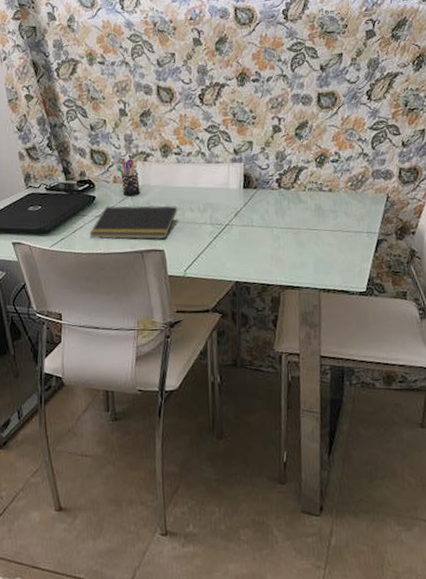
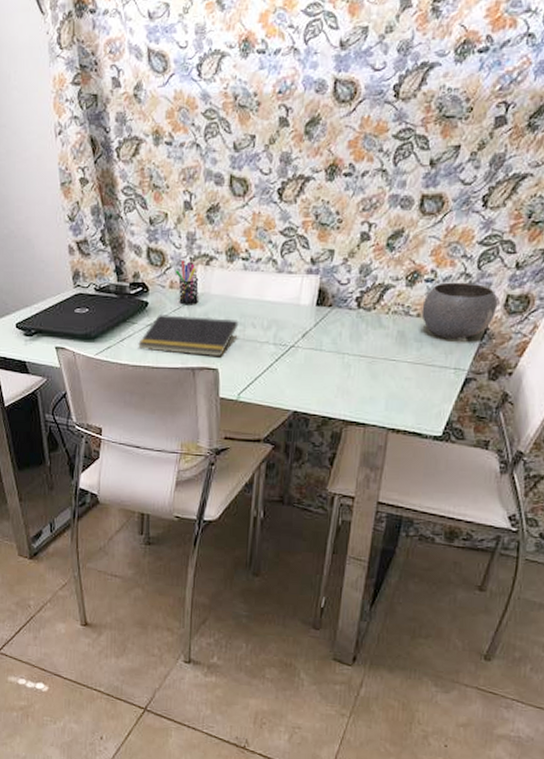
bowl: none [332,160,393,208] -> present [421,282,497,339]

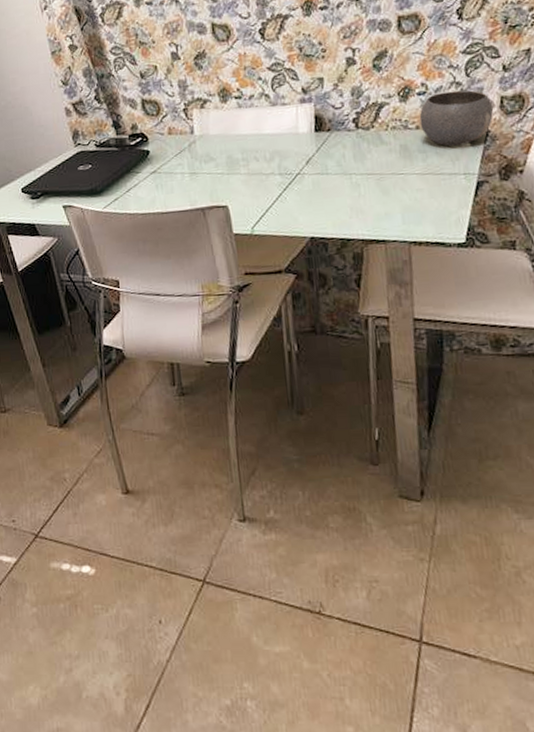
notepad: present [138,313,239,357] -> none [144,156,242,198]
pen holder: present [175,260,199,305] -> none [171,106,198,149]

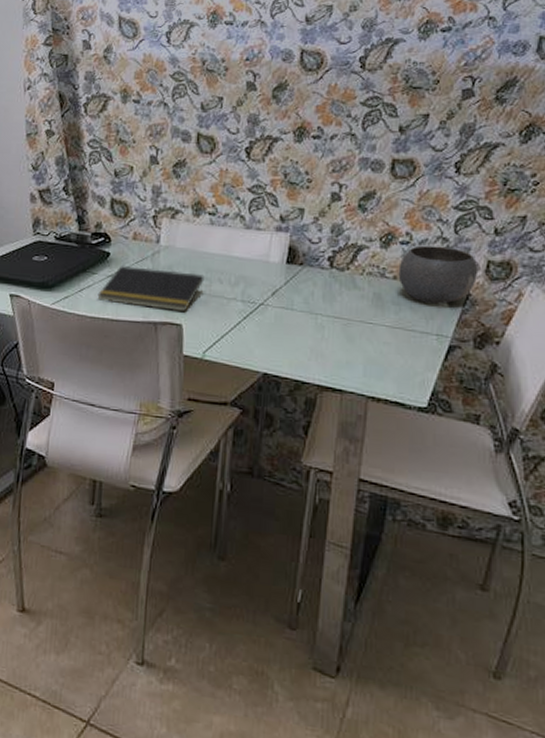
notepad: none [144,156,242,198] -> present [97,265,205,313]

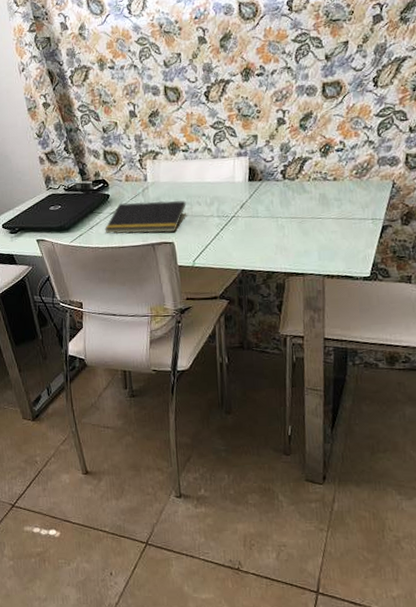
bowl: present [398,245,477,304] -> none [337,148,399,196]

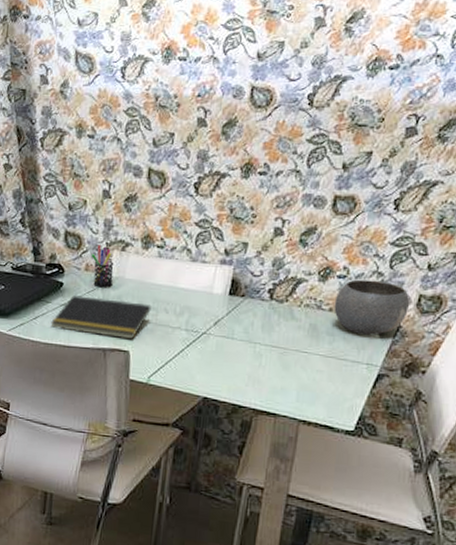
pen holder: none [128,157,150,194] -> present [91,245,114,288]
bowl: none [337,148,399,196] -> present [334,279,409,335]

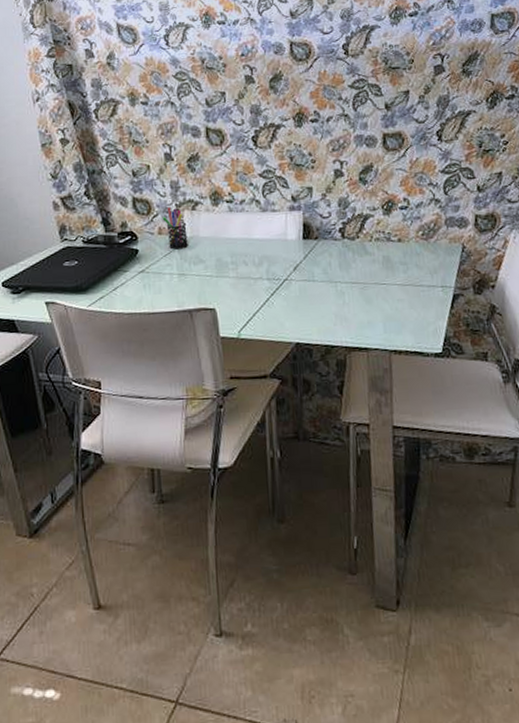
notepad: present [50,294,152,340] -> none [131,259,231,298]
bowl: present [334,279,409,335] -> none [401,207,469,260]

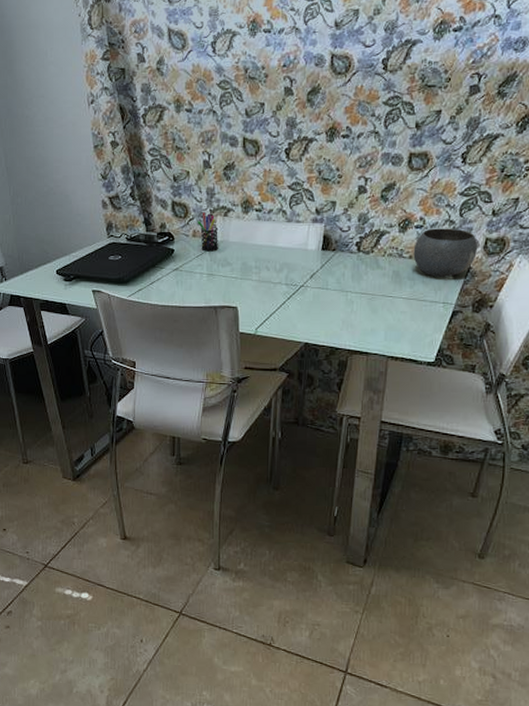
bowl: none [401,207,469,260] -> present [413,228,477,277]

